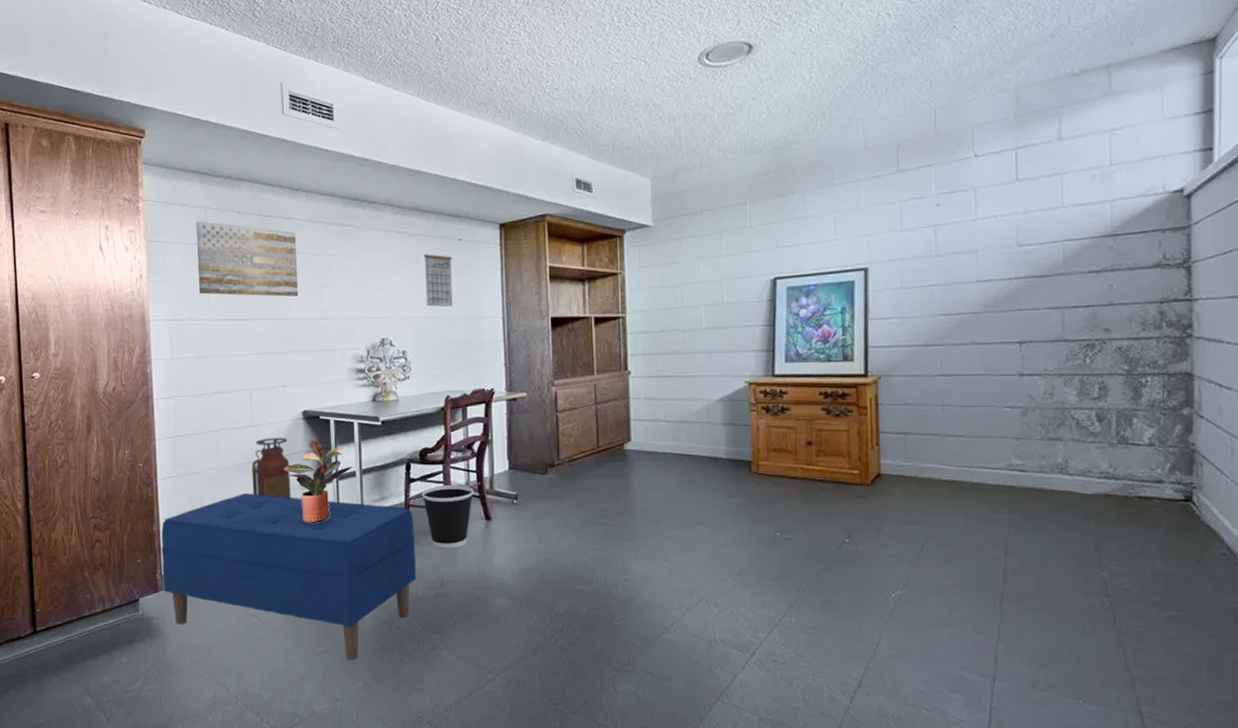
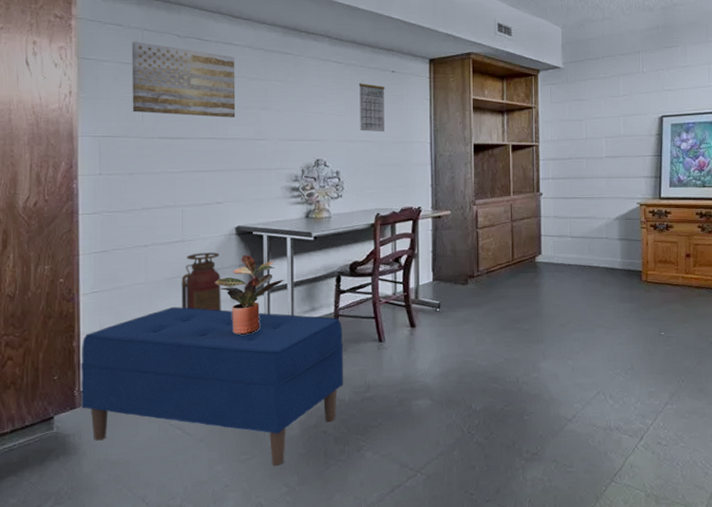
wastebasket: present [421,485,474,549] -> none [350,296,400,355]

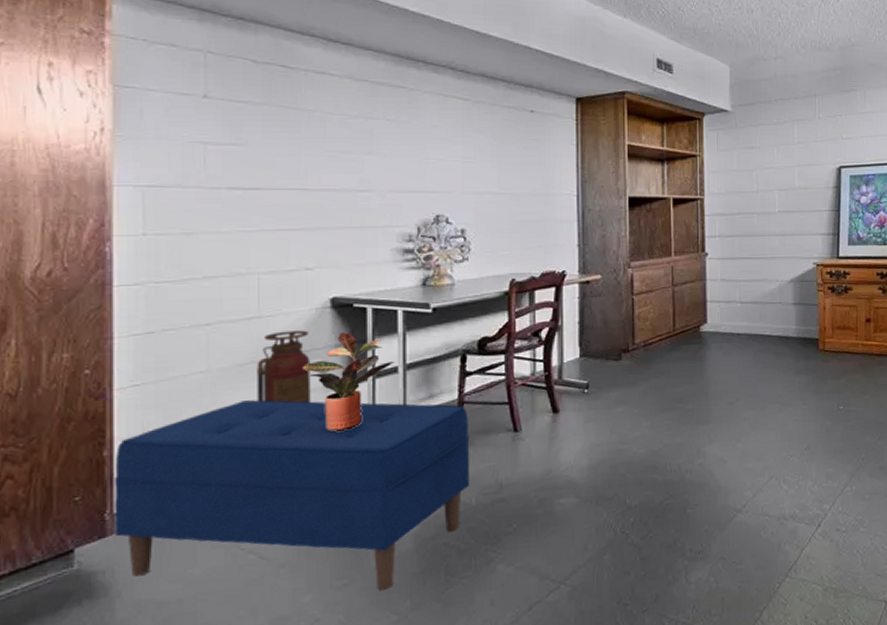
wall art: present [131,41,236,118] -> none [190,66,332,164]
calendar: present [358,83,385,132] -> none [489,124,522,183]

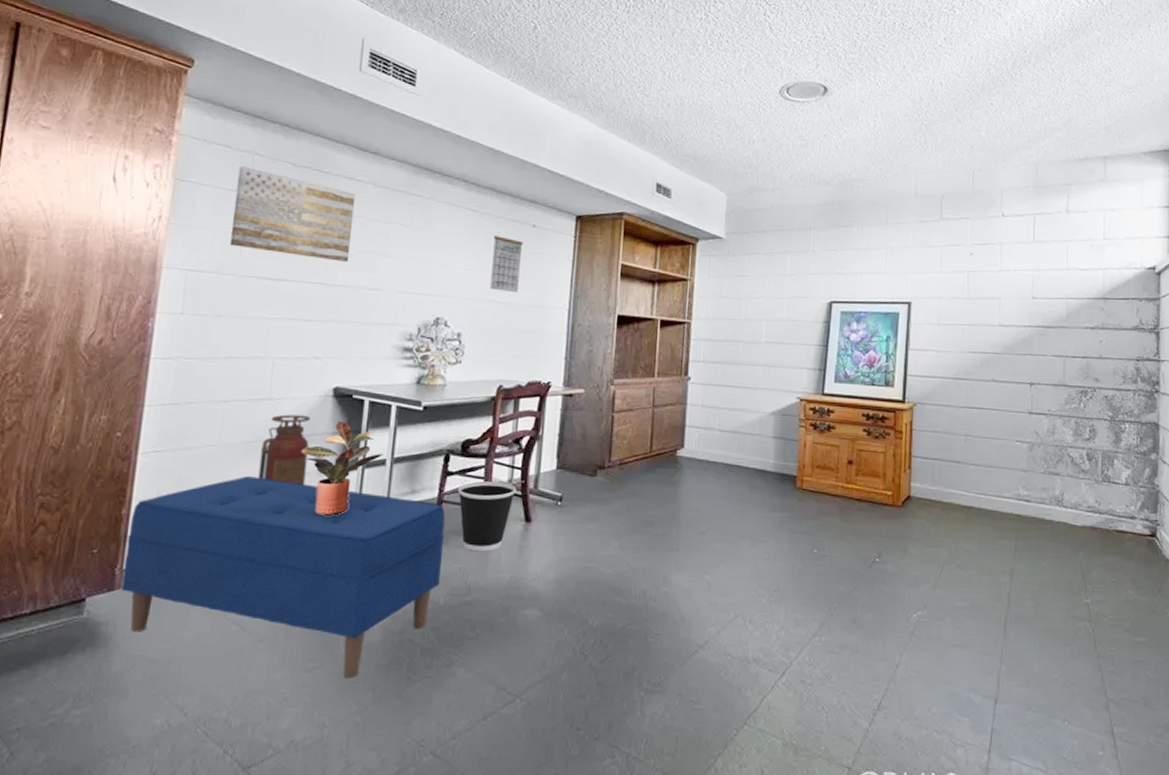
wall art: none [190,66,332,164] -> present [229,165,356,262]
wastebasket: none [478,376,541,448] -> present [457,481,517,552]
calendar: none [489,124,522,183] -> present [490,235,523,293]

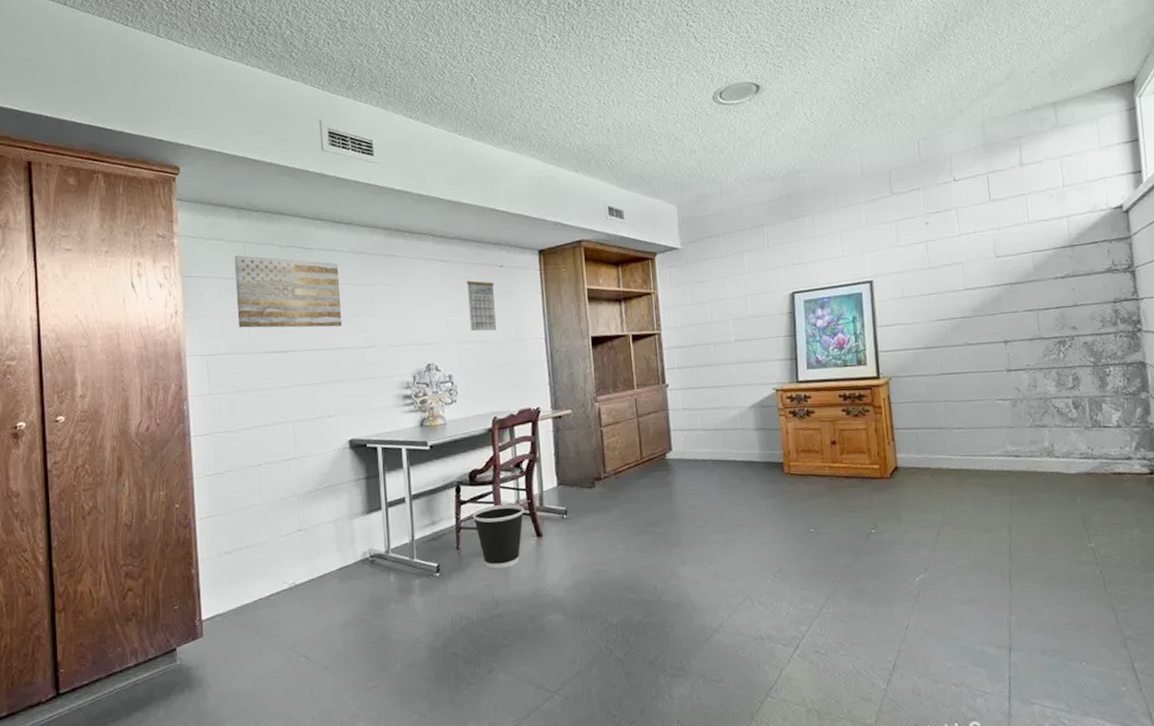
bench: present [121,476,446,679] -> none [200,527,470,693]
fire extinguisher: present [258,414,311,485] -> none [296,468,339,530]
potted plant: present [301,420,383,516] -> none [331,468,402,554]

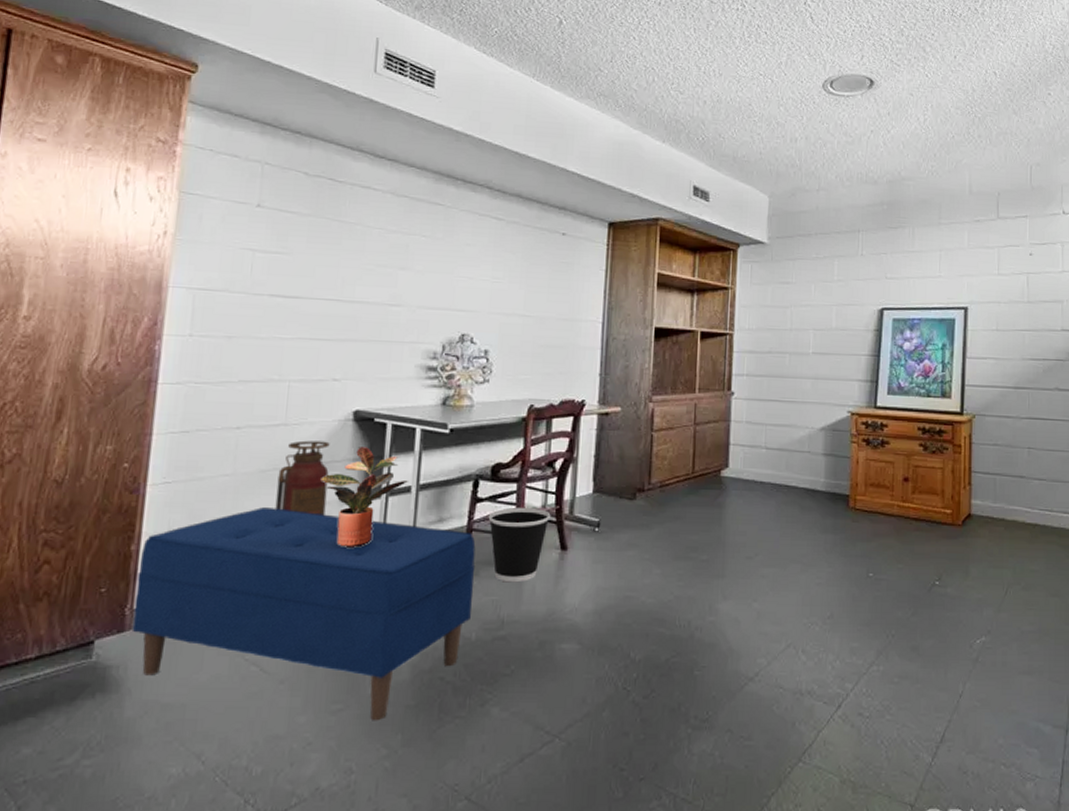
bench: none [200,527,470,693] -> present [132,507,476,721]
wall art: present [234,254,343,328] -> none [239,176,373,277]
fire extinguisher: none [296,468,339,530] -> present [275,440,330,515]
potted plant: none [331,468,402,554] -> present [320,445,408,548]
calendar: present [466,280,496,332] -> none [518,245,553,307]

